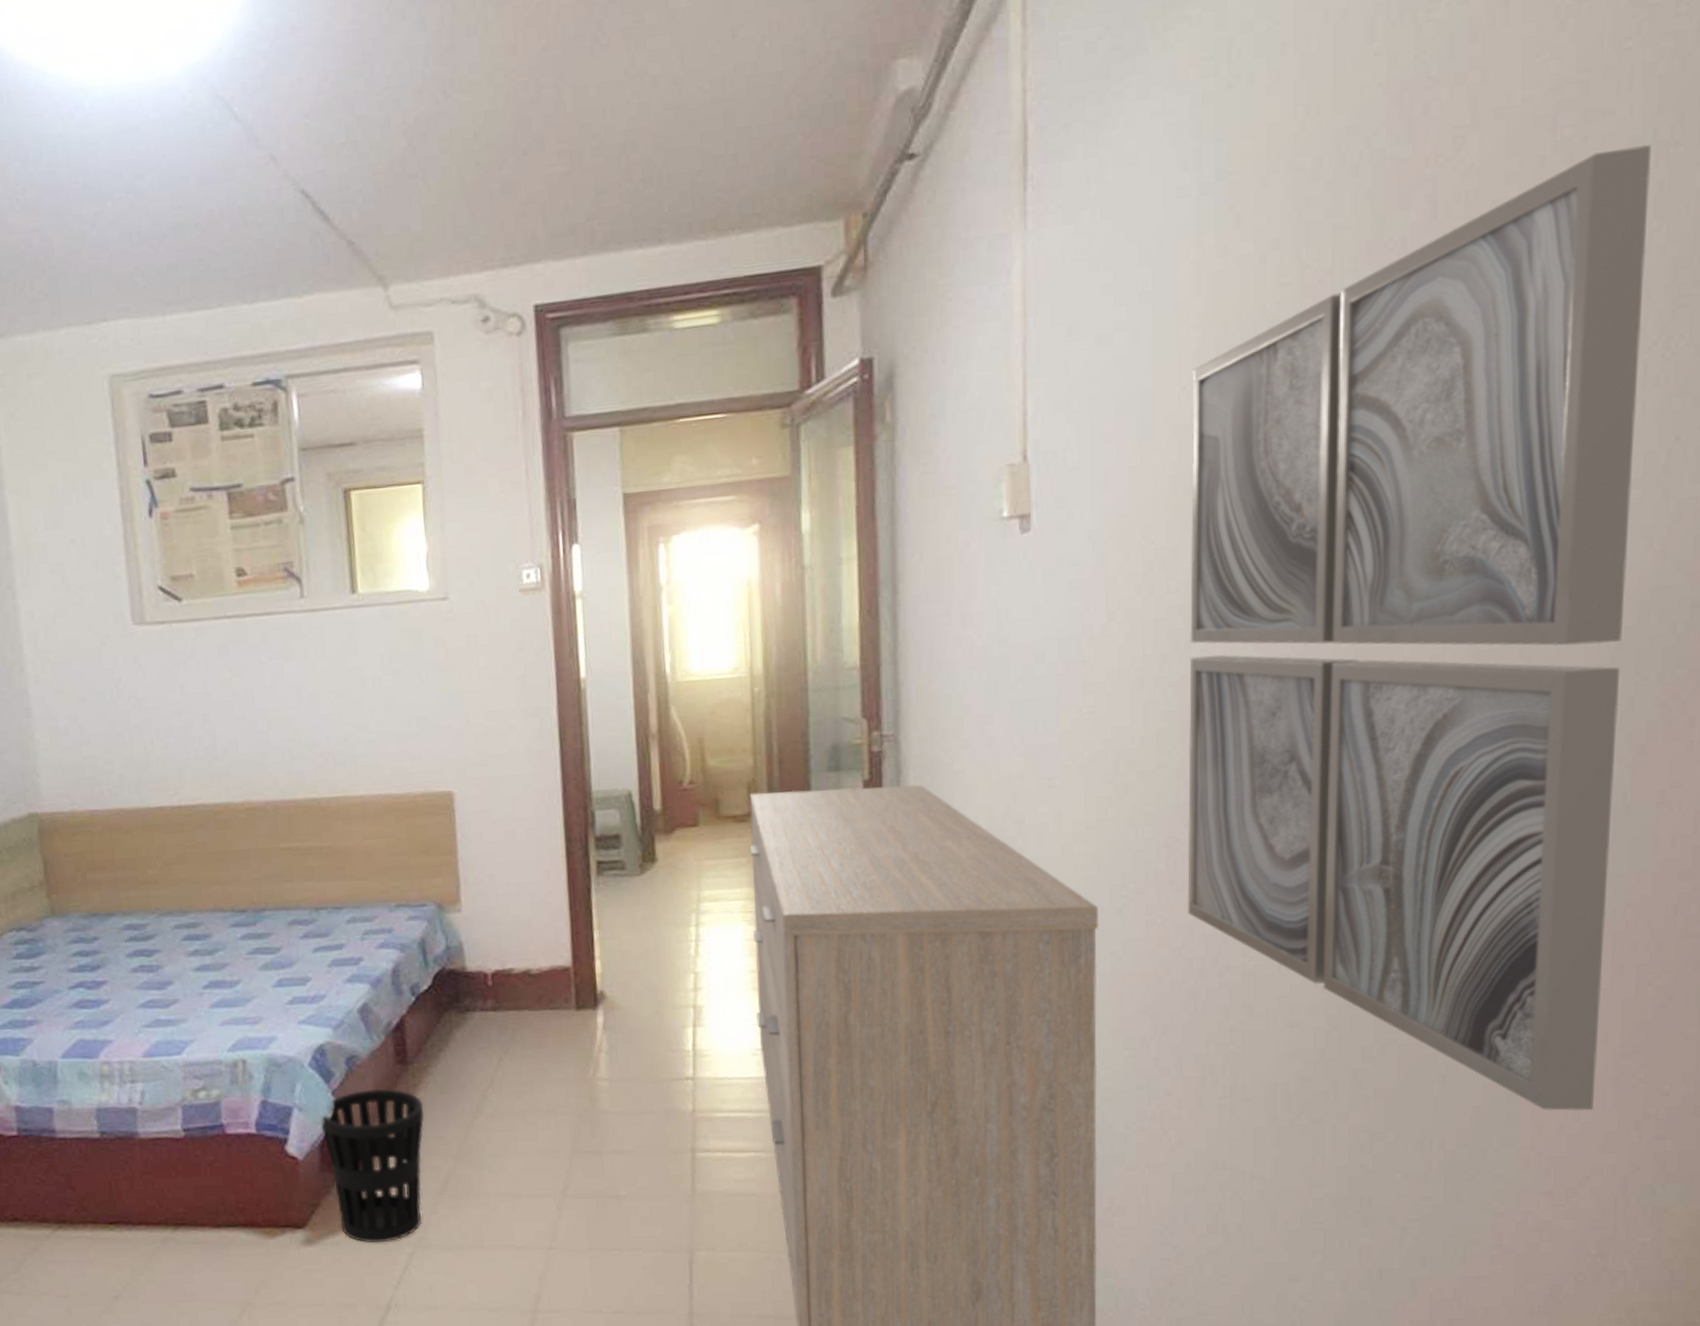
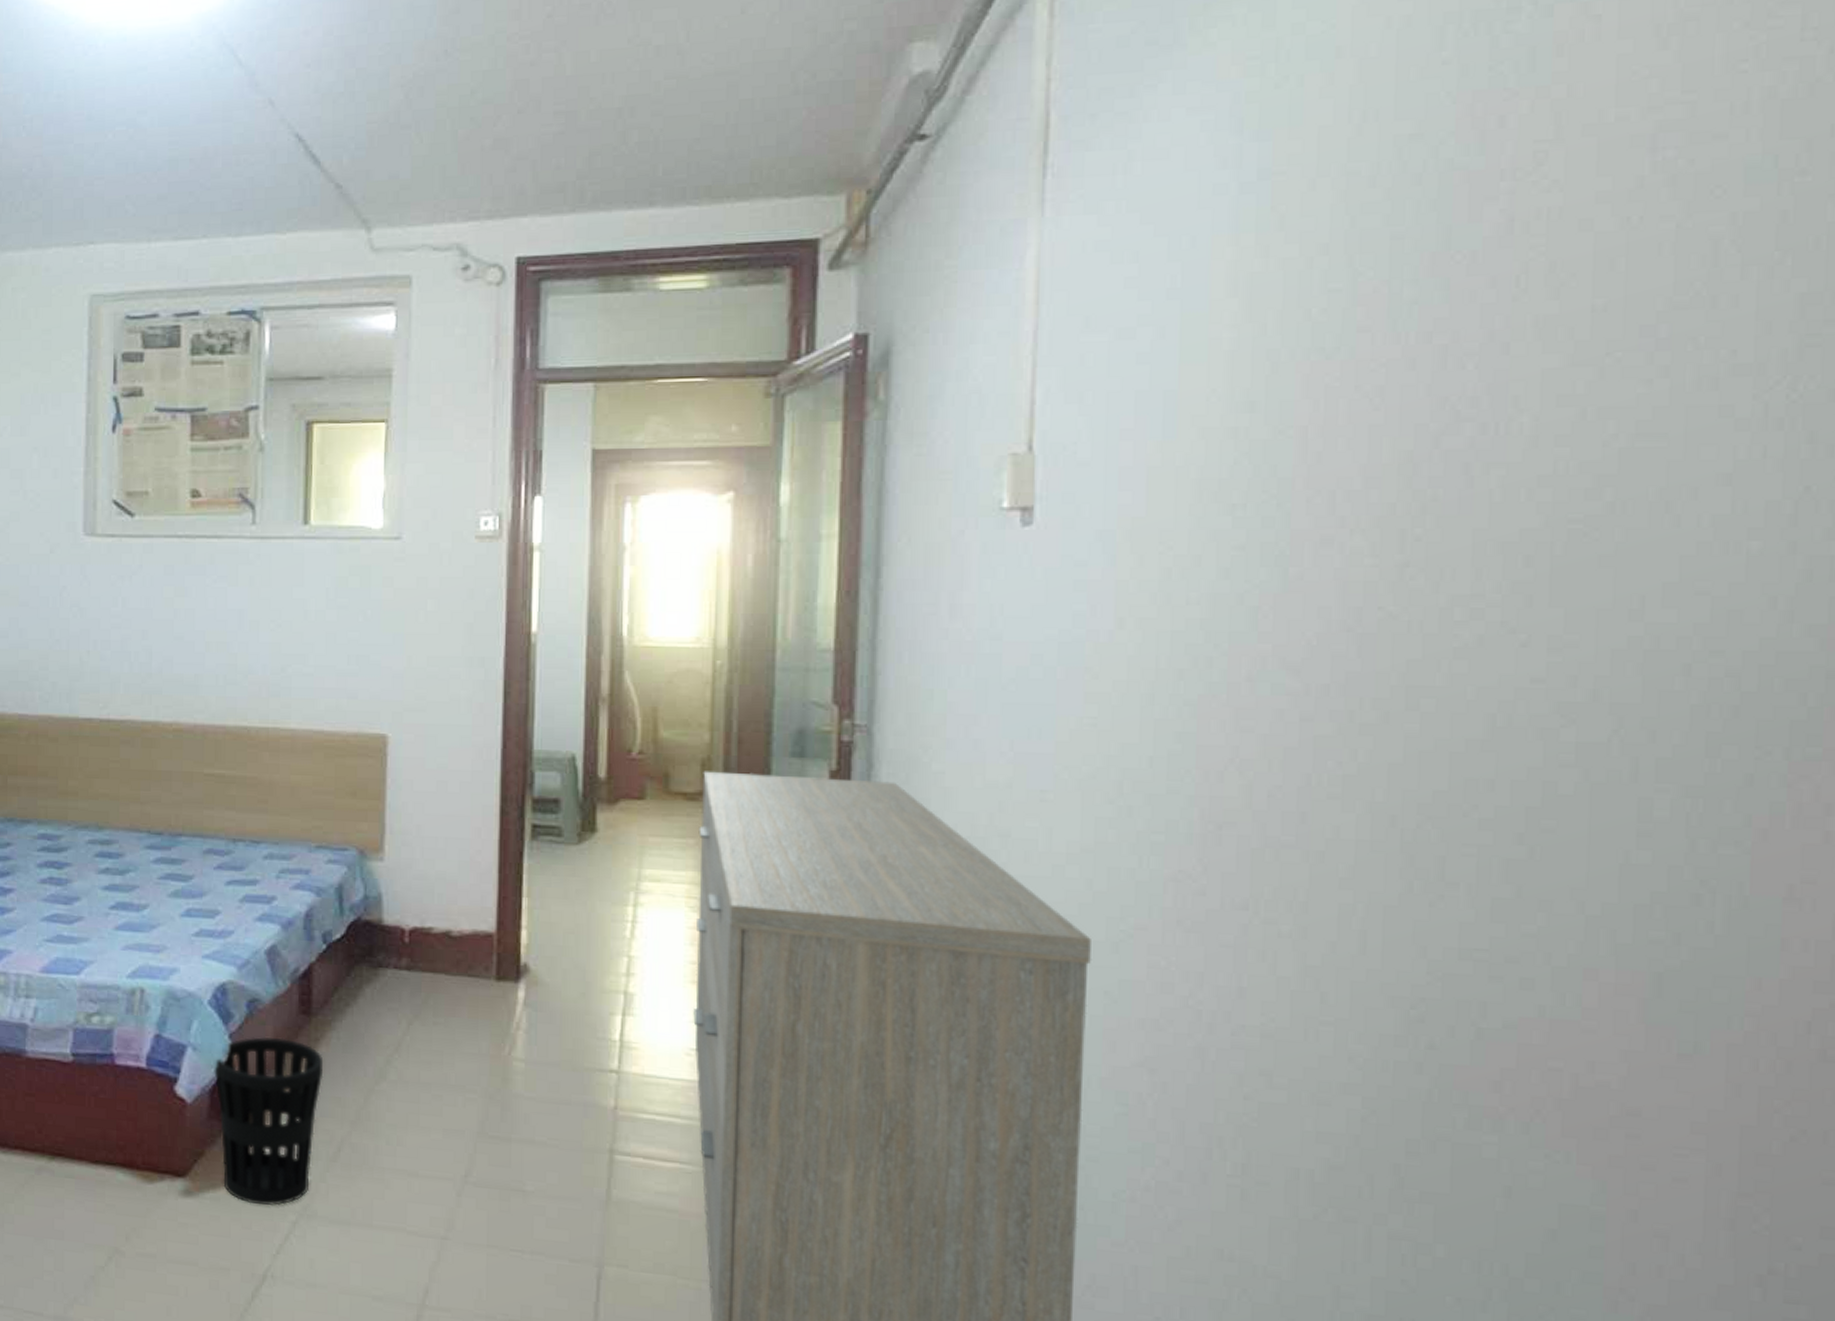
wall art: present [1187,144,1652,1112] -> none [1197,171,1773,1255]

